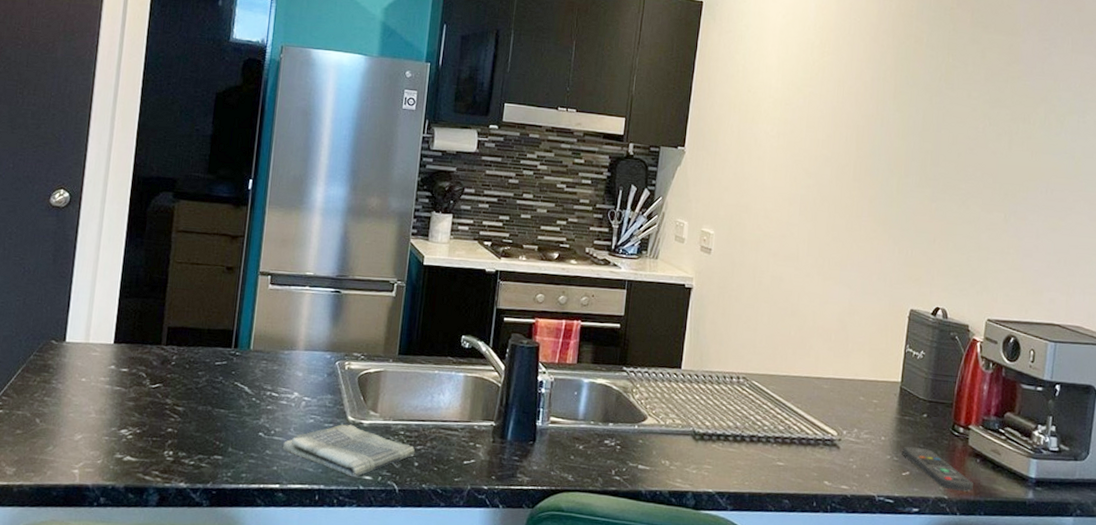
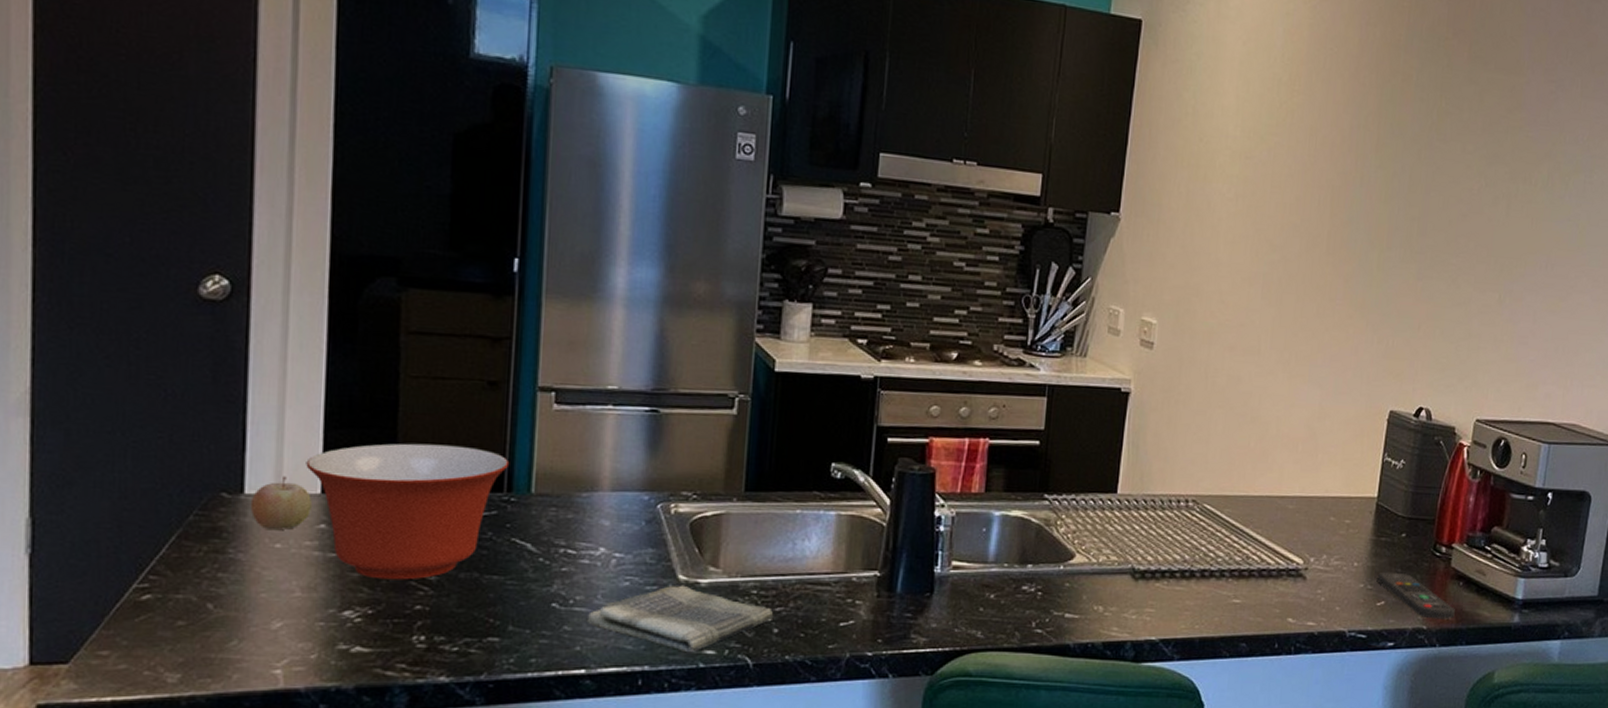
fruit: none [68,330,107,369] -> present [250,475,312,531]
mixing bowl: none [105,309,237,410] -> present [306,443,508,580]

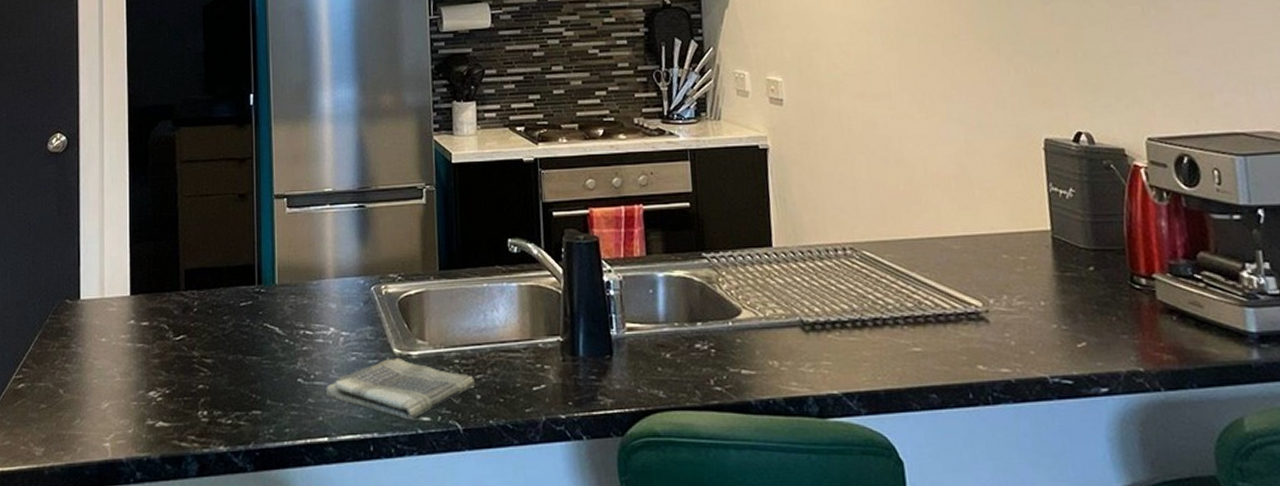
fruit: present [250,475,312,531] -> none [84,283,124,328]
mixing bowl: present [306,443,508,580] -> none [119,249,257,364]
remote control: present [1377,571,1455,619] -> none [1070,309,1175,360]

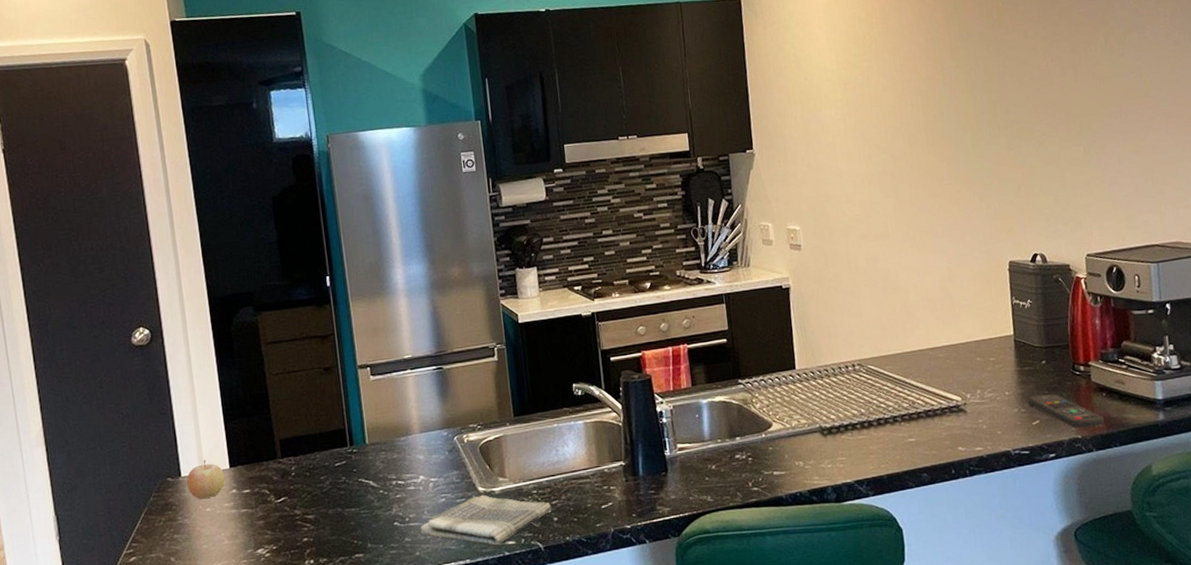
fruit: none [84,283,124,328] -> present [186,459,225,500]
remote control: none [1070,309,1175,360] -> present [1028,394,1104,429]

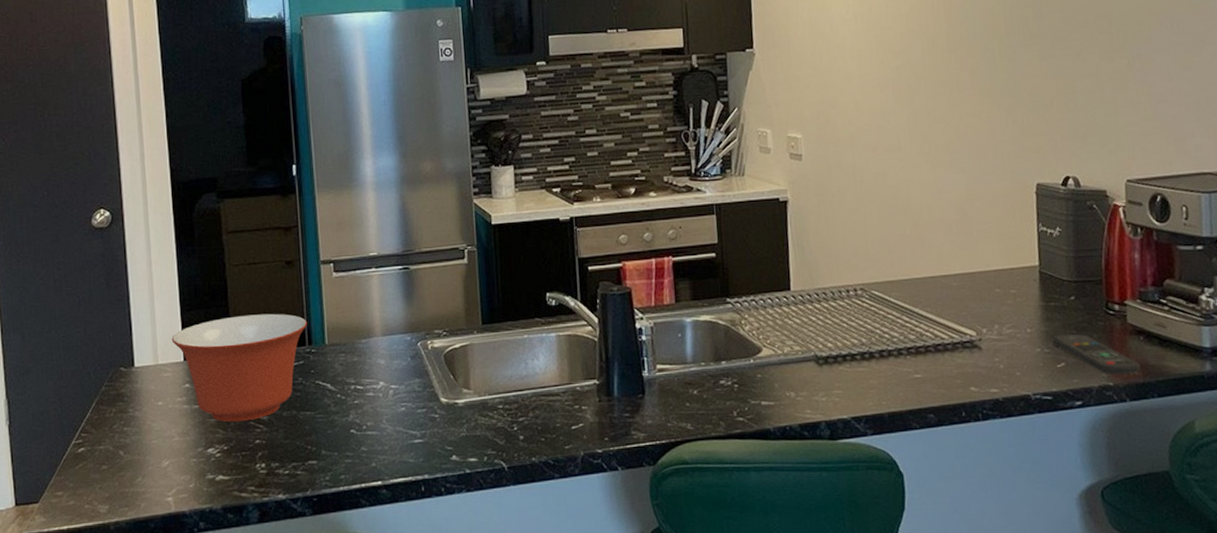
fruit: present [186,459,225,500] -> none [139,350,179,392]
mixing bowl: none [216,417,348,523] -> present [171,313,307,422]
dish towel: present [420,494,552,545] -> none [377,406,519,461]

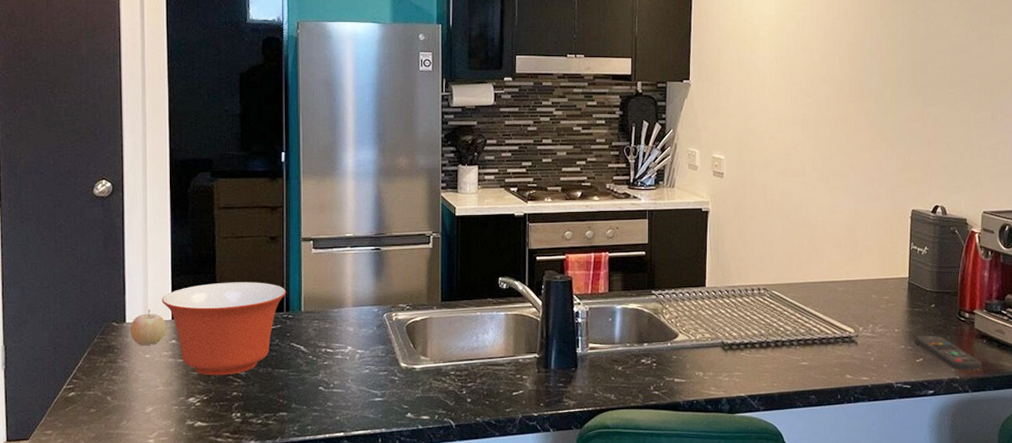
fruit: none [139,350,179,392] -> present [130,309,166,346]

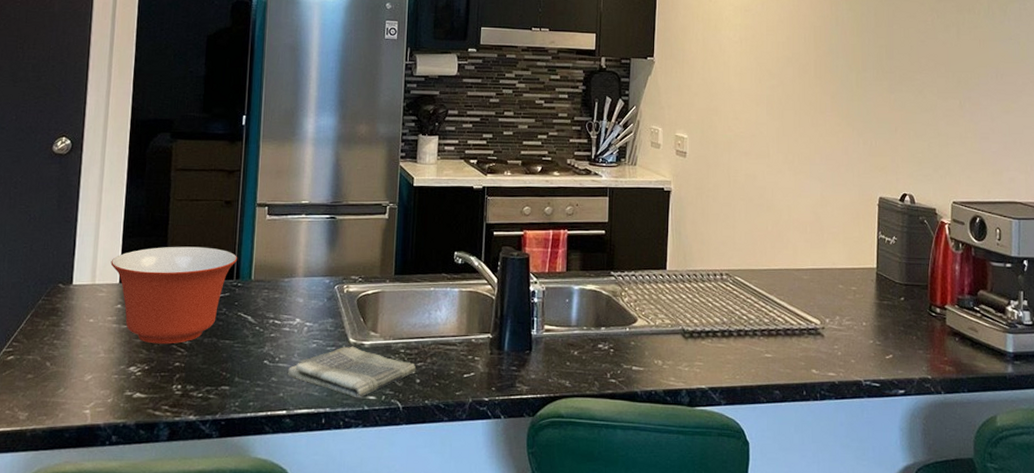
fruit: present [130,309,166,346] -> none [75,271,113,310]
dish towel: none [342,370,467,418] -> present [287,346,417,397]
remote control: present [914,335,982,370] -> none [883,330,955,370]

